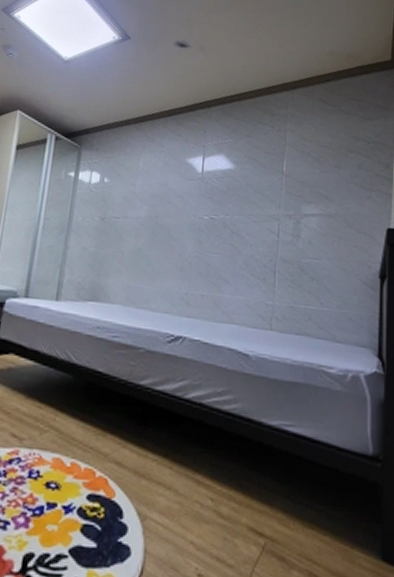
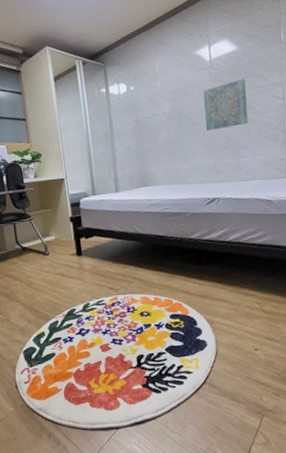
wall art: none [184,200,239,254] -> present [203,79,248,131]

